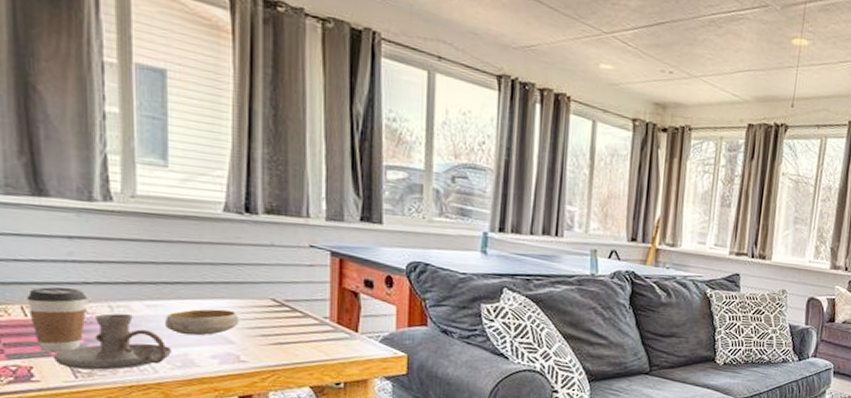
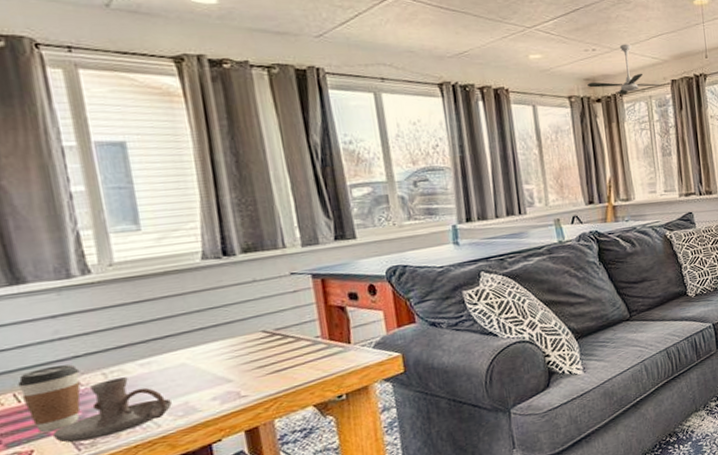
bowl: present [165,308,239,336] -> none [160,350,235,385]
ceiling fan: none [656,72,737,130] -> present [587,44,662,95]

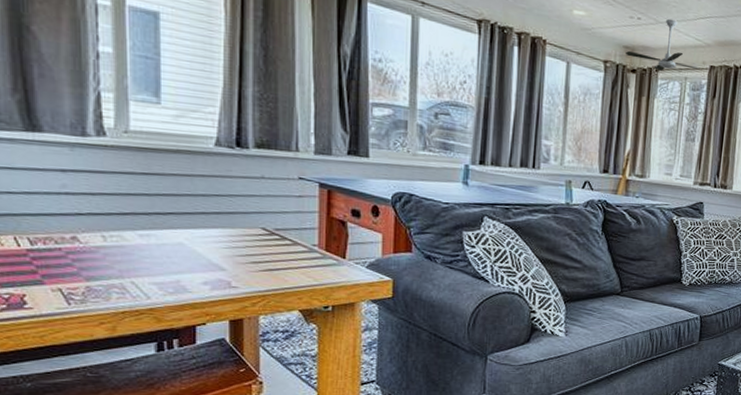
coffee cup: present [17,364,81,433] -> none [20,218,81,281]
candle holder: present [53,377,172,443] -> none [47,243,164,297]

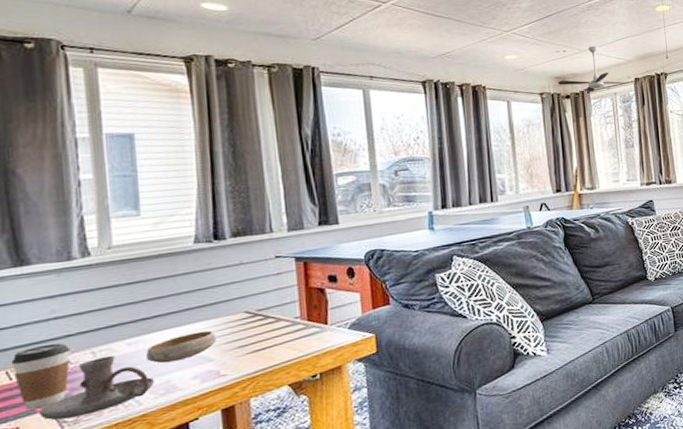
coffee cup: none [20,218,81,281] -> present [11,343,71,410]
candle holder: none [47,243,164,297] -> present [40,356,154,420]
bowl: none [158,237,231,264] -> present [146,330,217,364]

